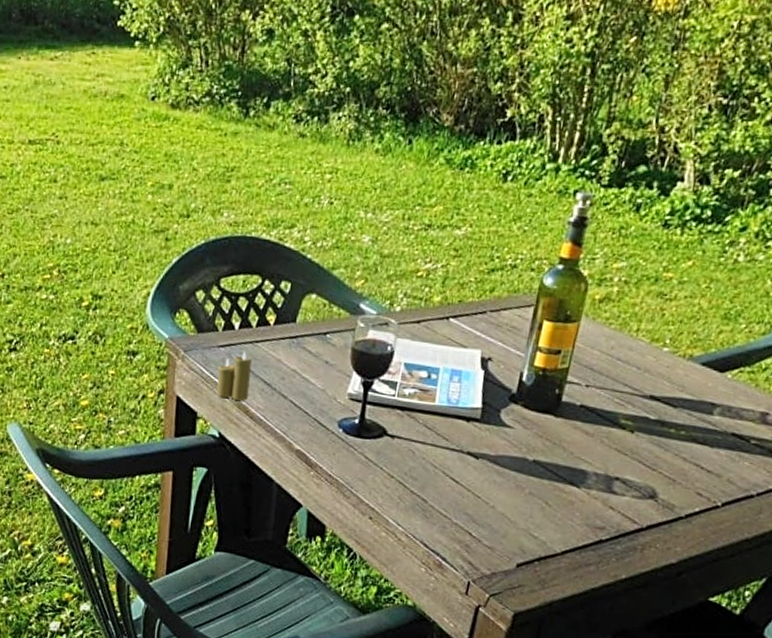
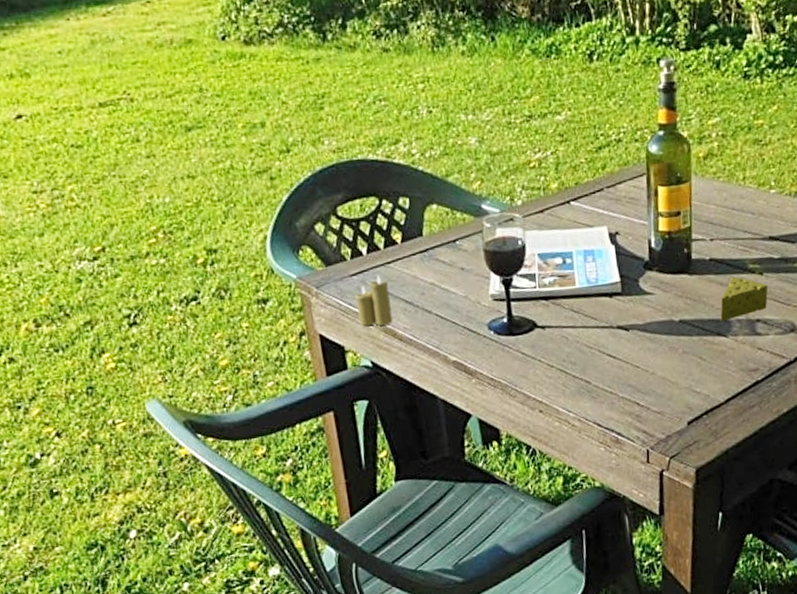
cheese: none [576,428,636,472] -> present [720,277,768,322]

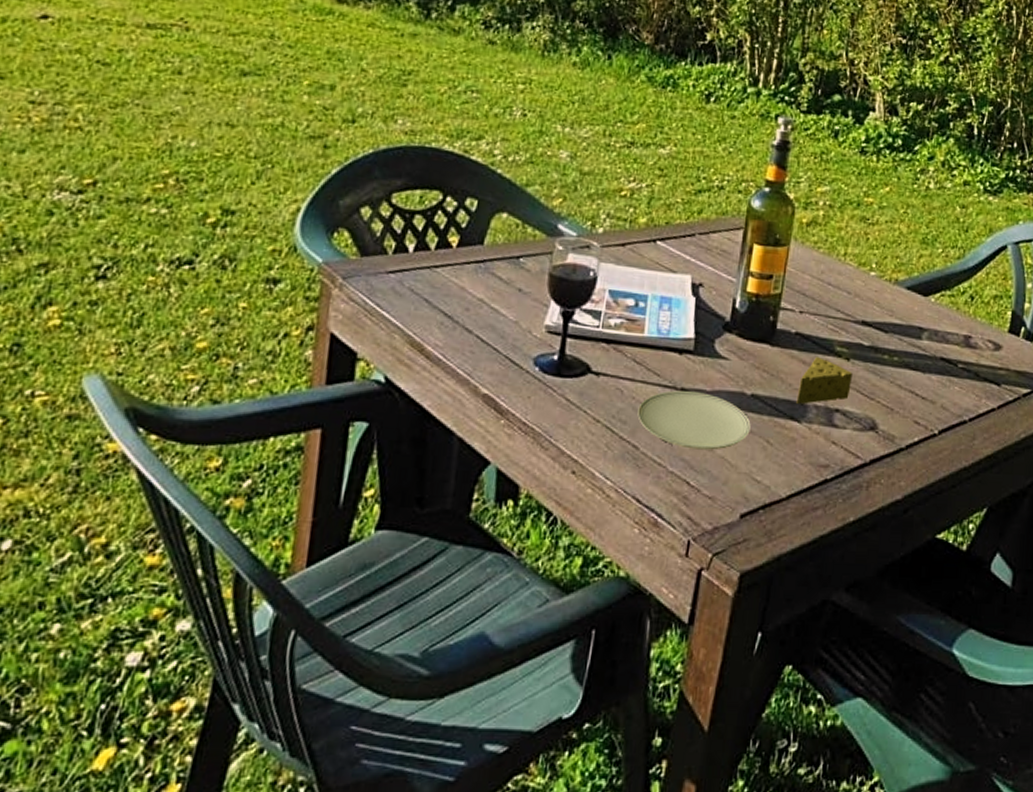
candle: present [354,276,393,327] -> none [383,279,429,338]
plate: none [583,326,684,376] -> present [637,390,751,450]

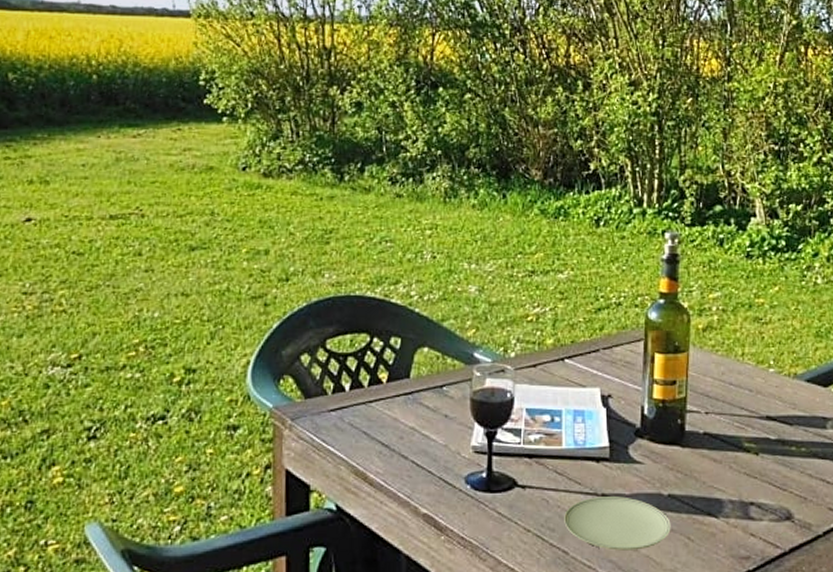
cheese: present [796,357,852,405] -> none [711,454,763,501]

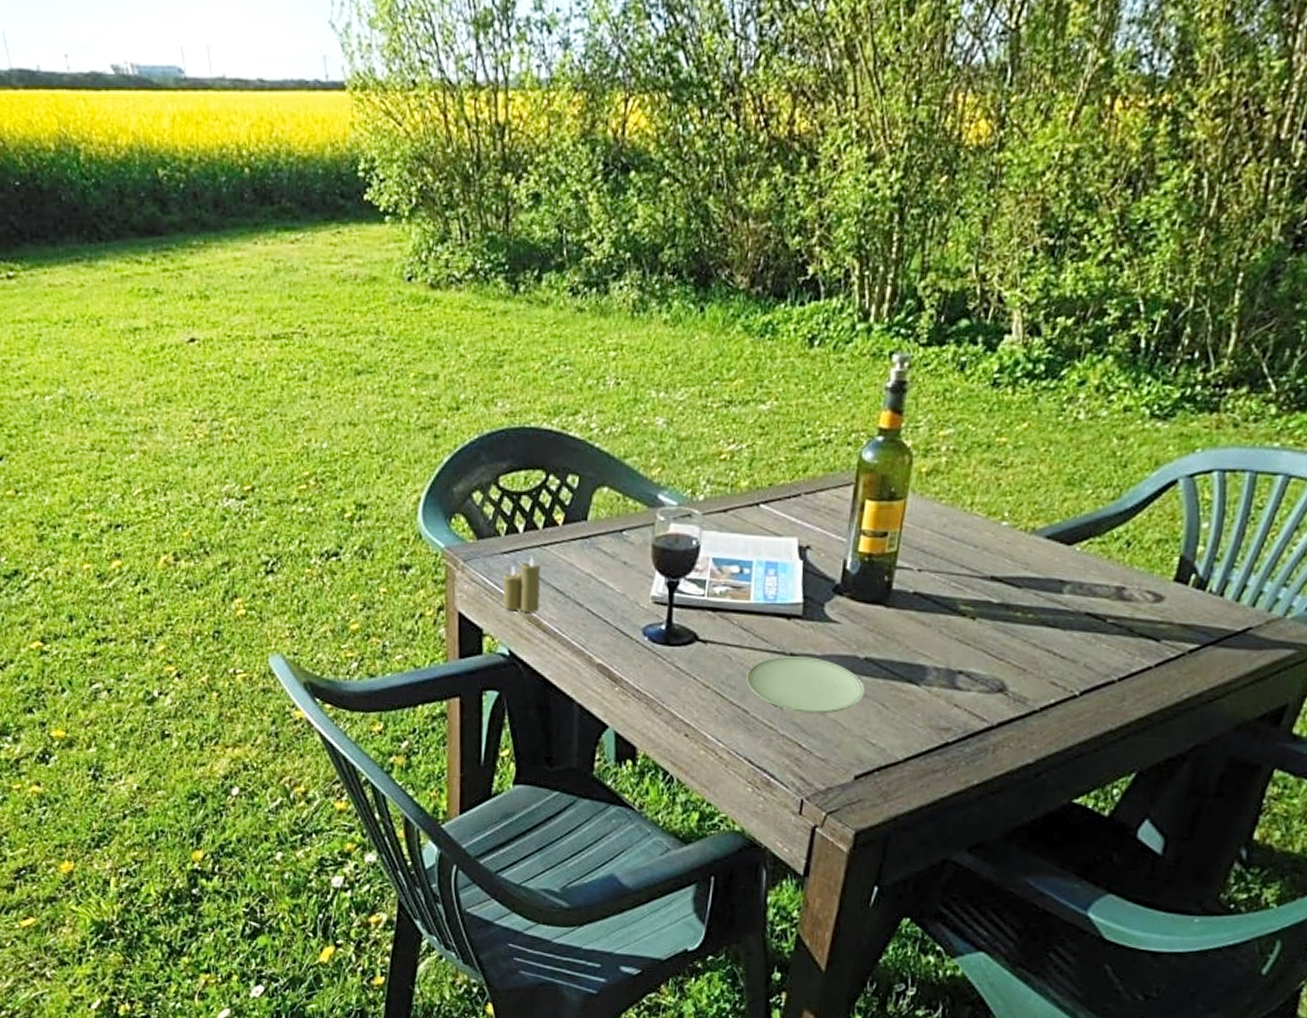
candle: none [330,414,366,468] -> present [502,558,540,614]

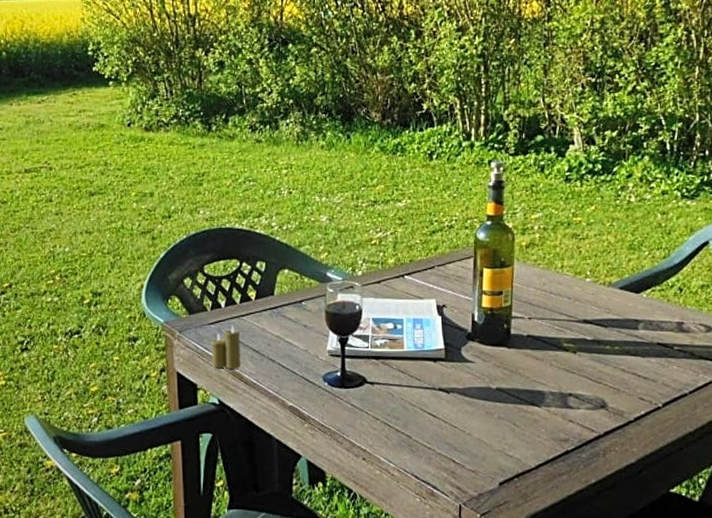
plate: present [746,656,865,714] -> none [407,390,499,435]

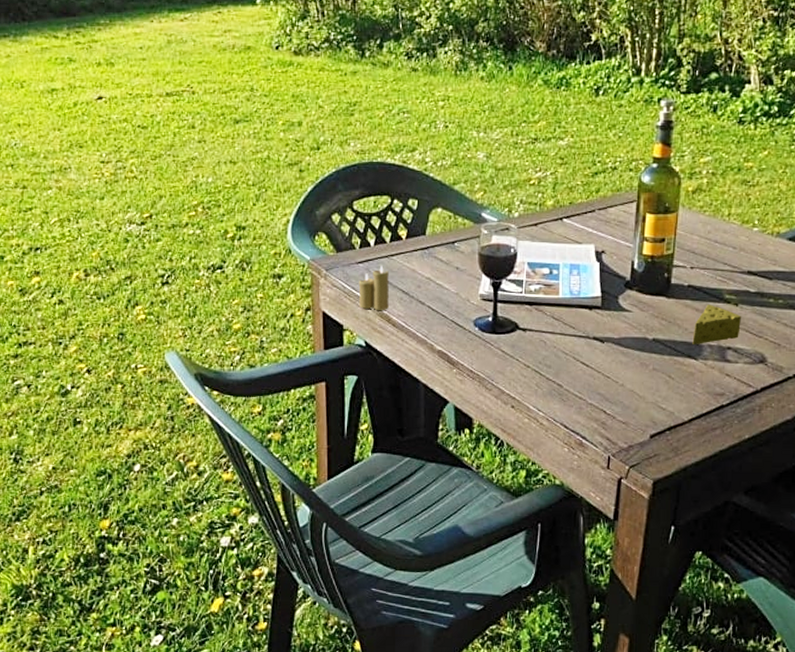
cheese: none [534,353,580,393] -> present [692,305,741,346]

